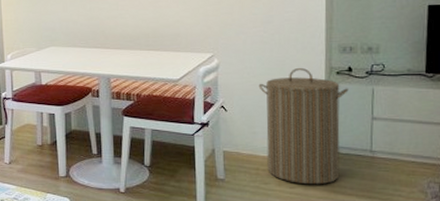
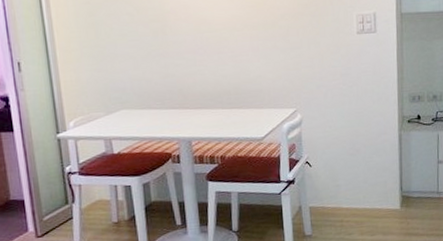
laundry hamper: present [258,67,349,185] -> none [340,118,418,231]

